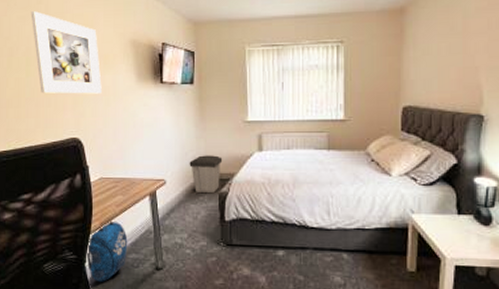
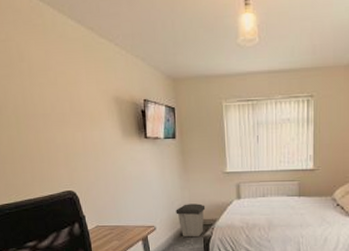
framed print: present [31,11,102,94] -> none [14,69,91,150]

